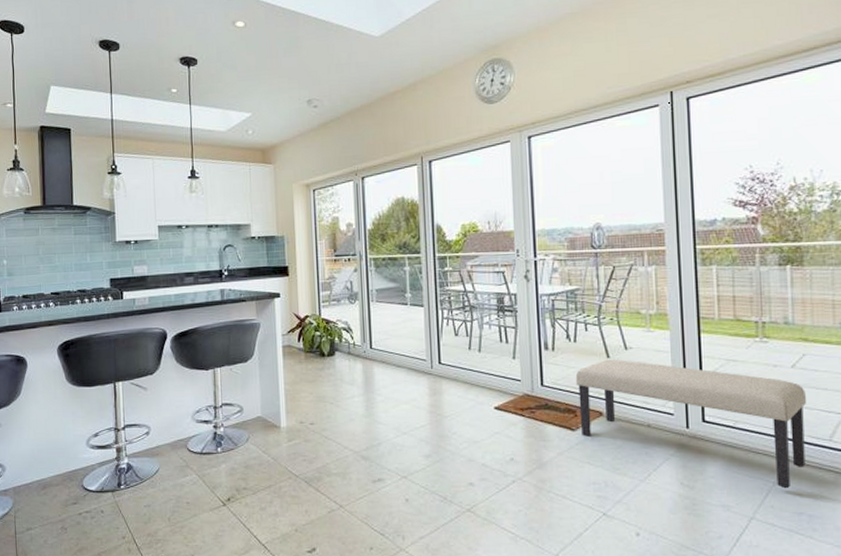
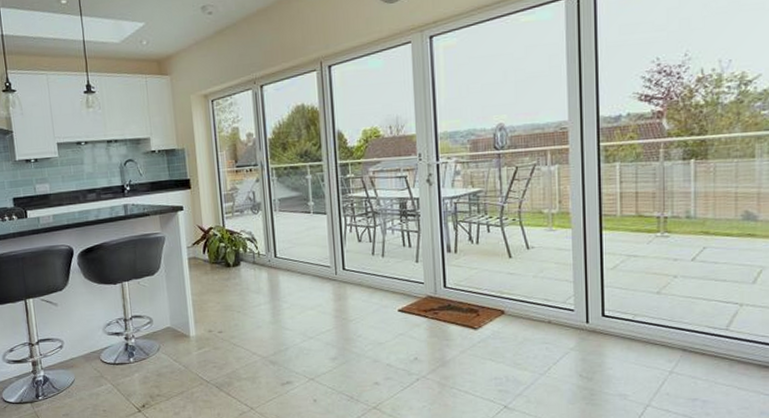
bench: present [575,359,806,489] -> none [478,259,704,377]

